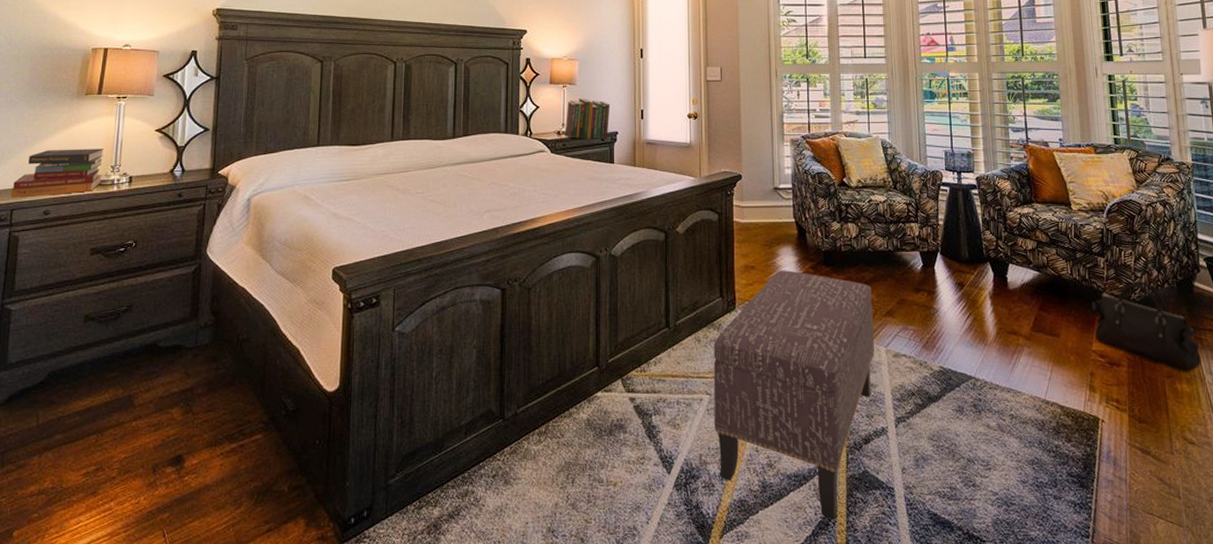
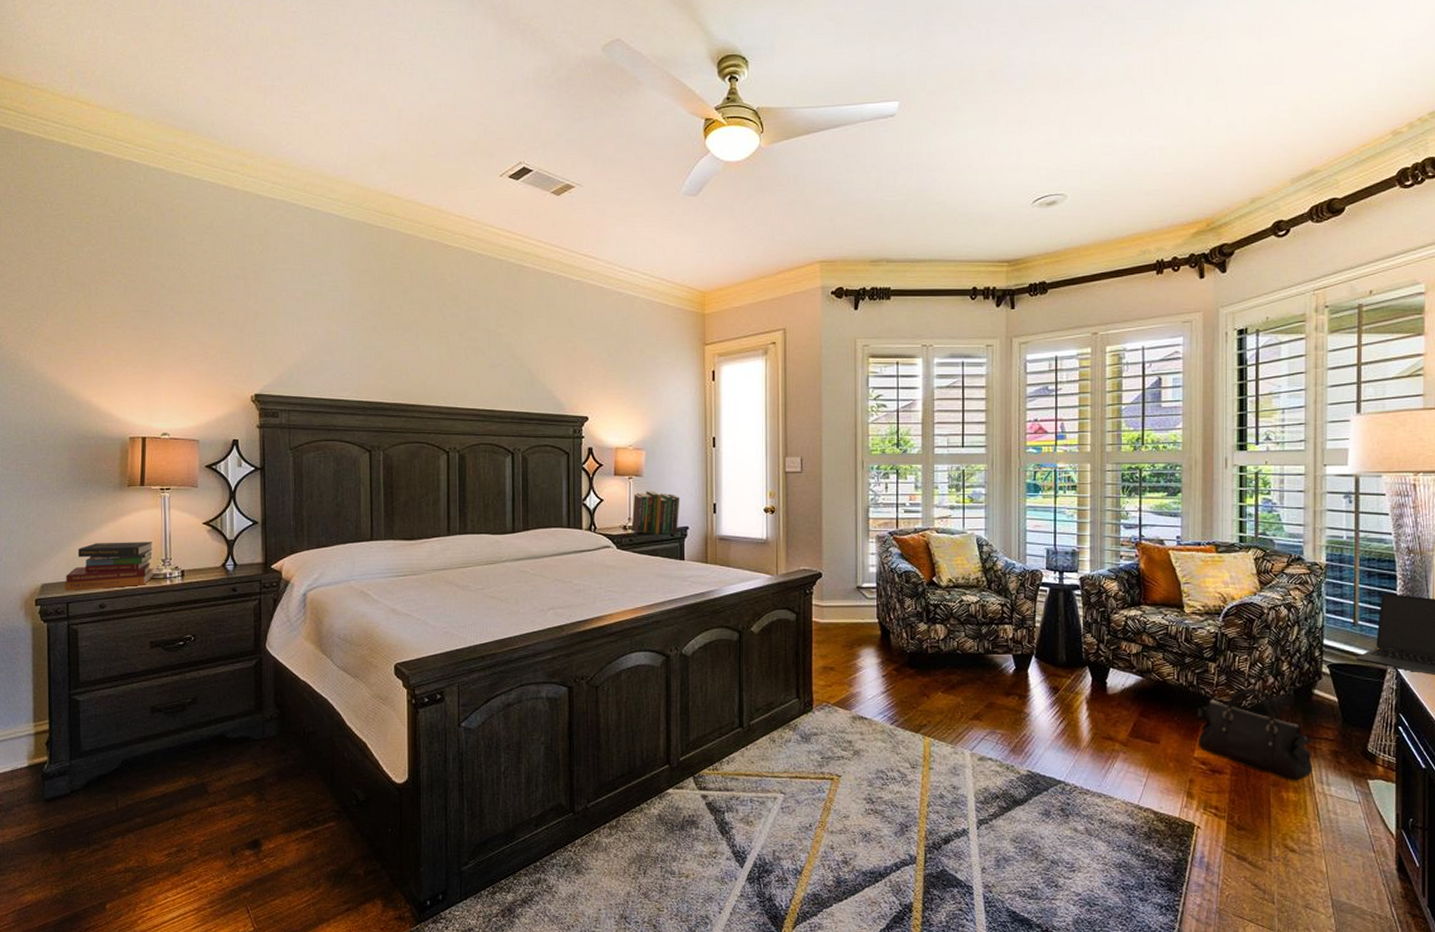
ottoman: present [713,270,874,520] -> none [788,672,958,915]

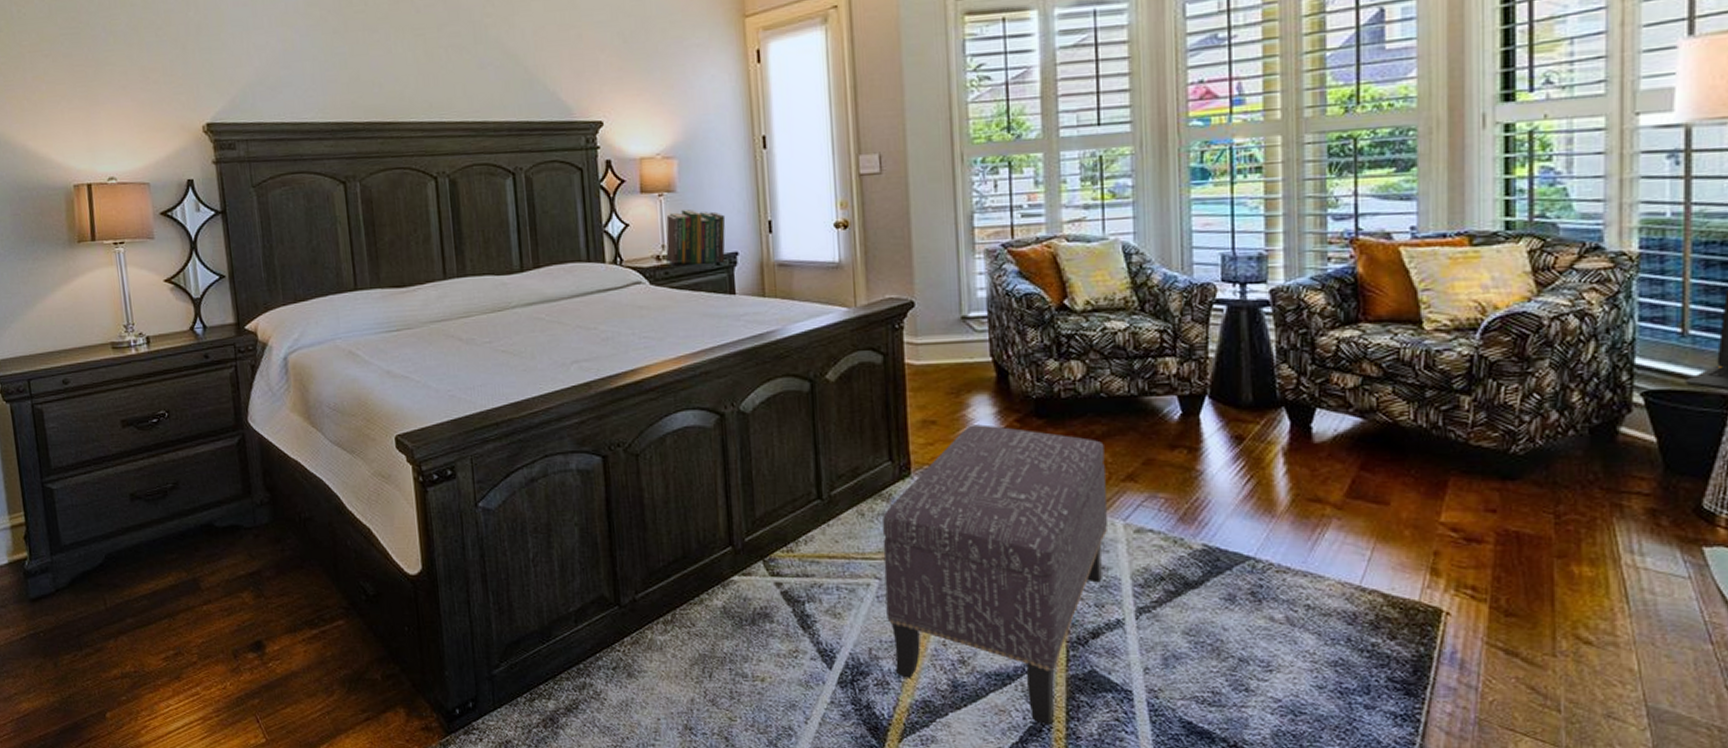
books: present [65,542,154,591] -> none [23,305,117,367]
ottoman: none [788,672,958,915] -> present [881,424,1107,726]
shoulder bag: present [1197,688,1312,781] -> none [1445,427,1618,551]

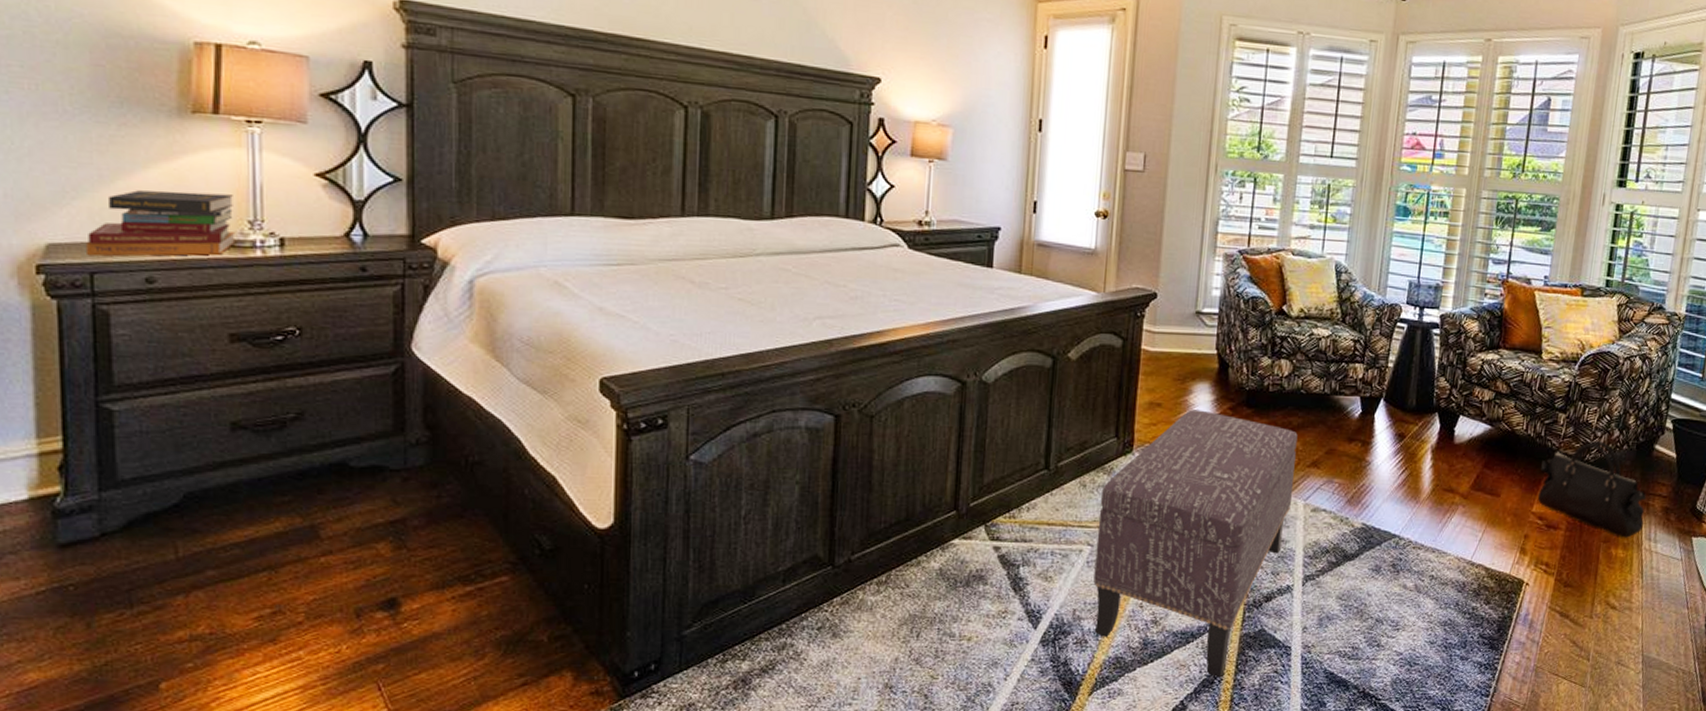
books: none [23,305,117,367] -> present [86,190,236,257]
books: present [666,210,726,265] -> none [928,179,993,236]
shoulder bag: none [1445,427,1618,551] -> present [1537,441,1647,538]

